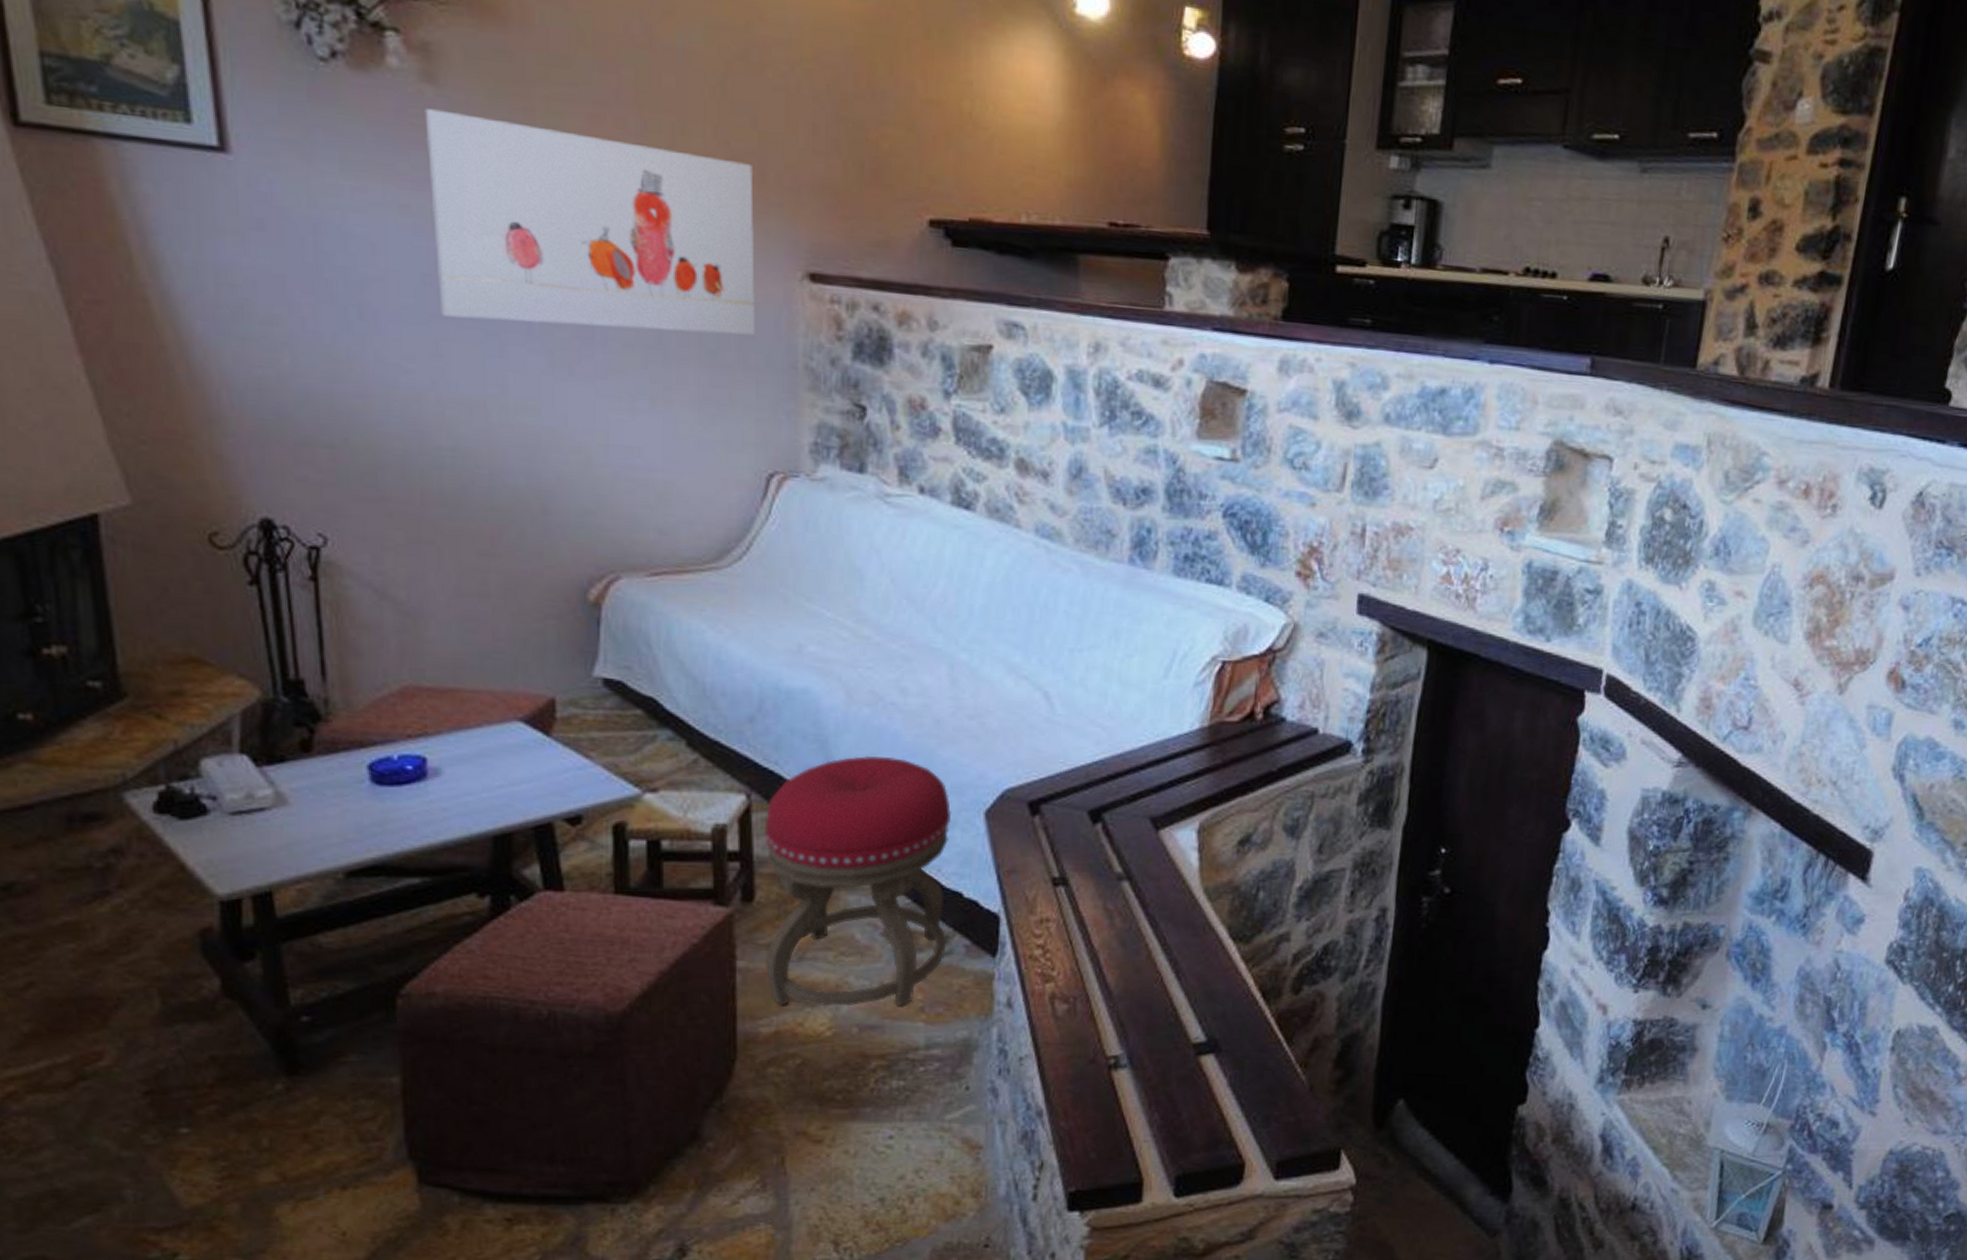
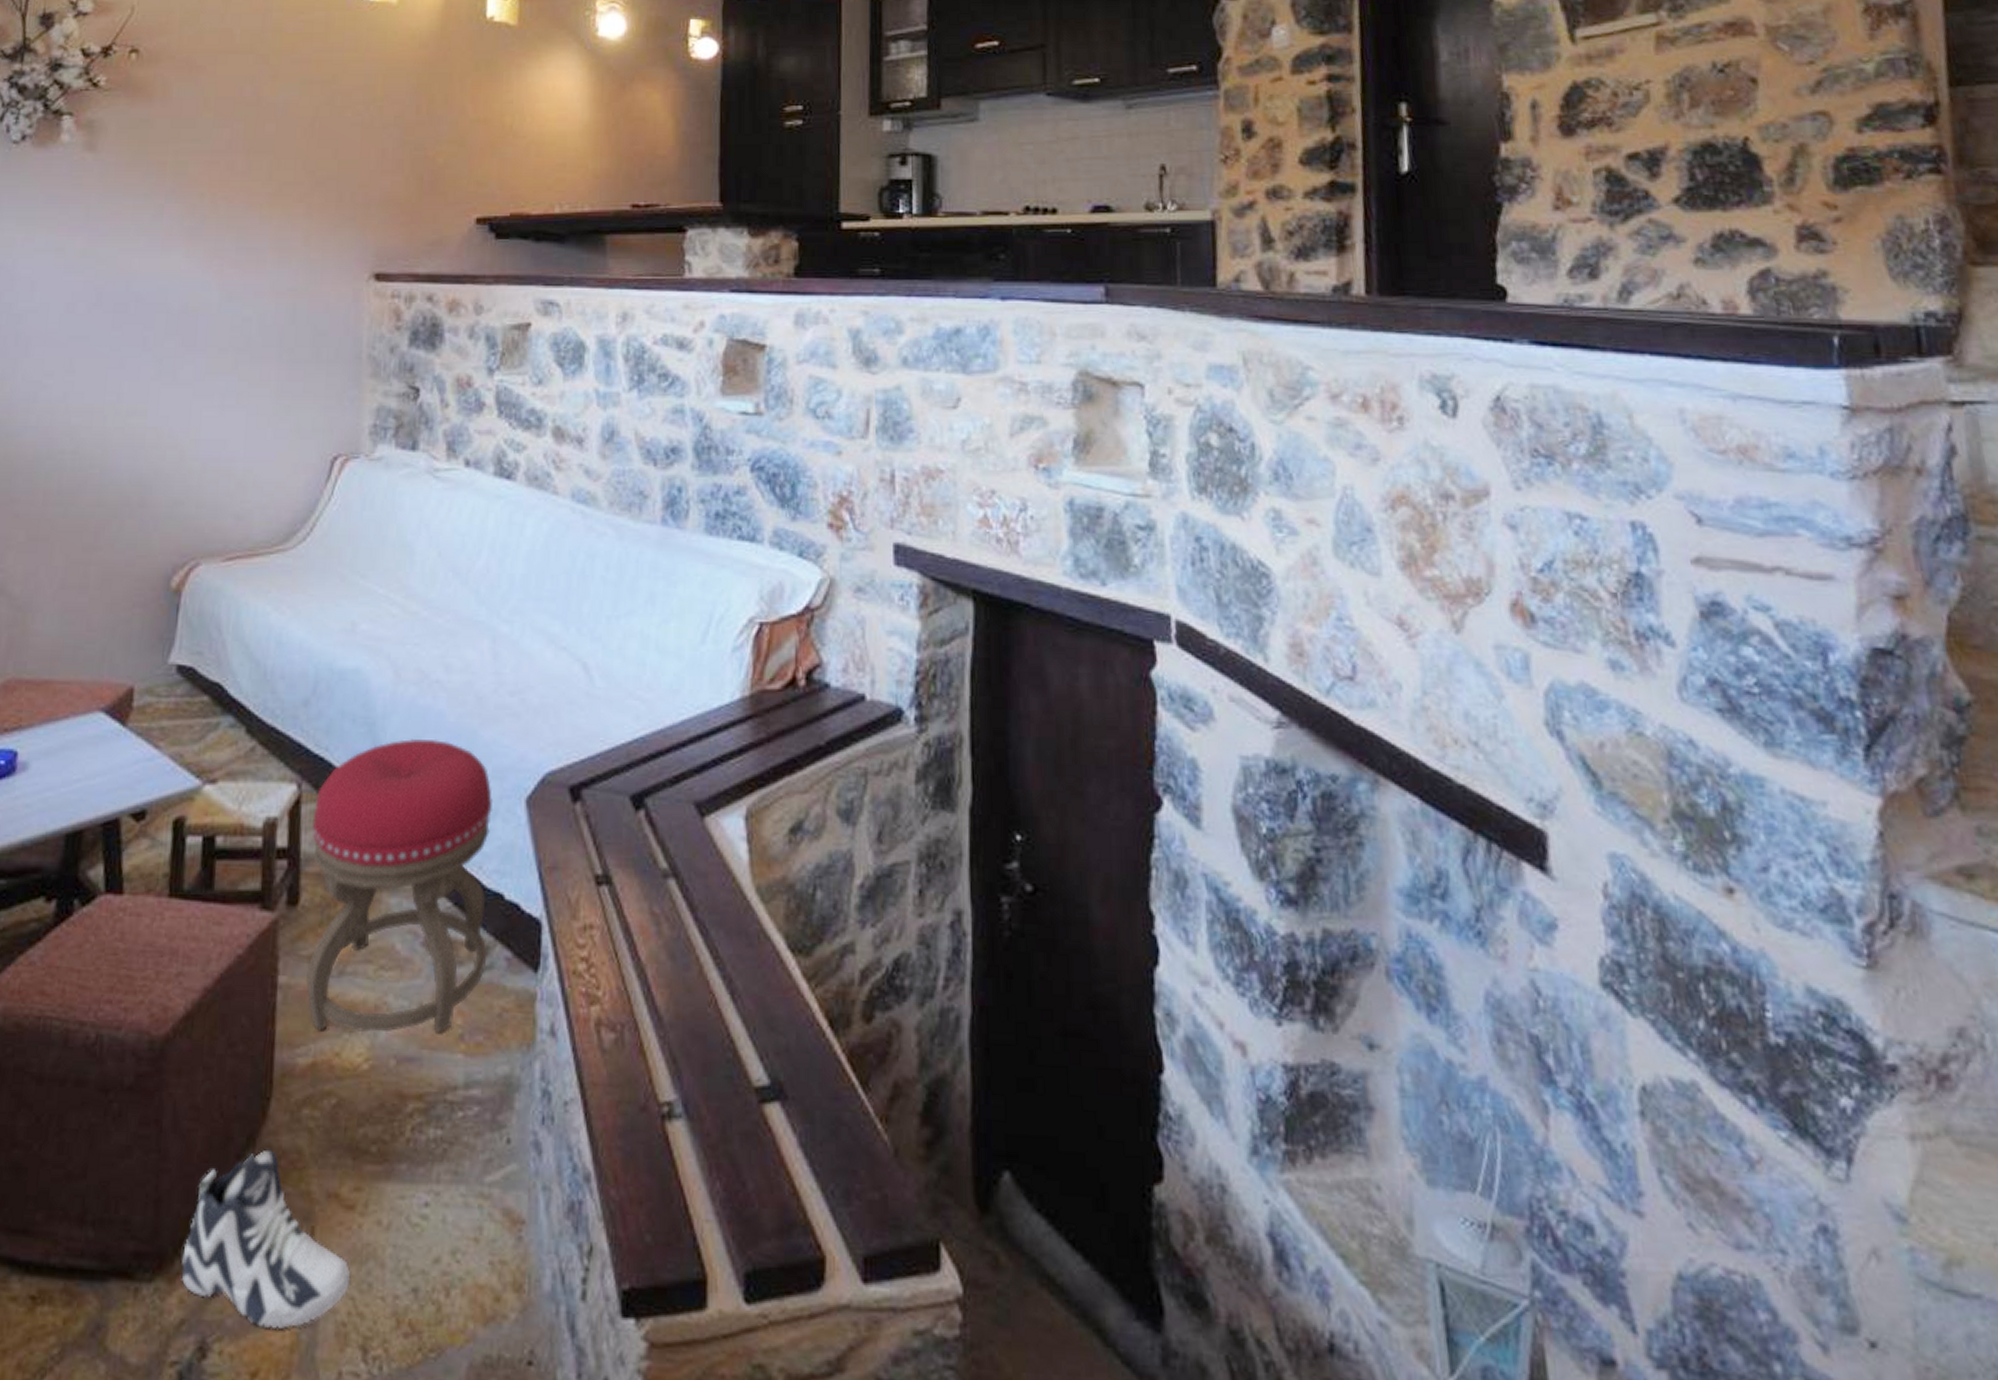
wall art: present [425,108,756,336] -> none [77,171,332,337]
sneaker: none [656,1100,820,1233] -> present [181,1149,350,1330]

